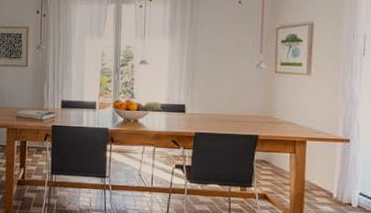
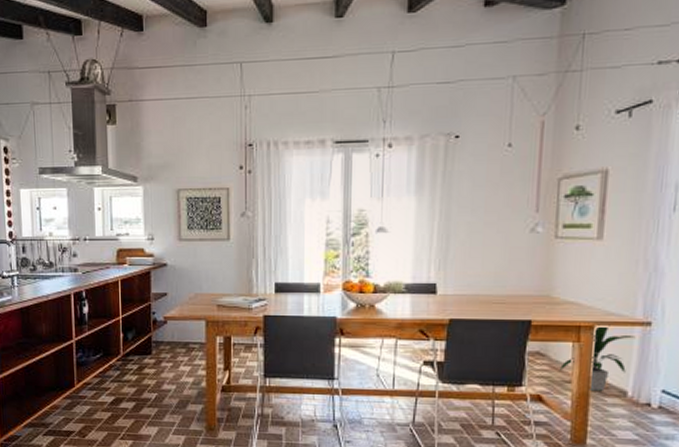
indoor plant: none [279,140,338,192] -> present [558,324,636,391]

